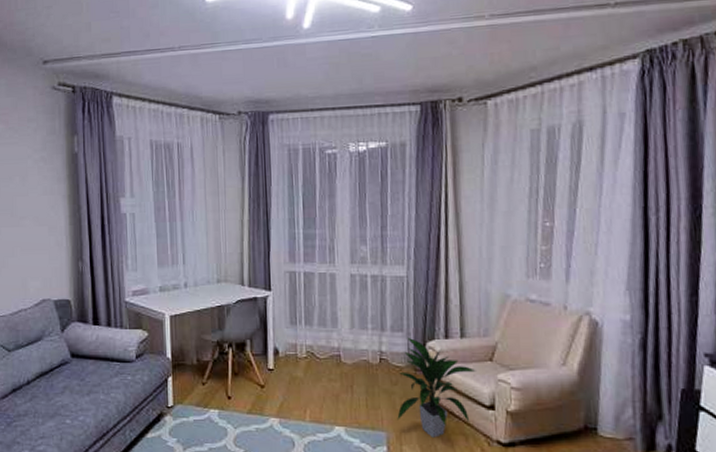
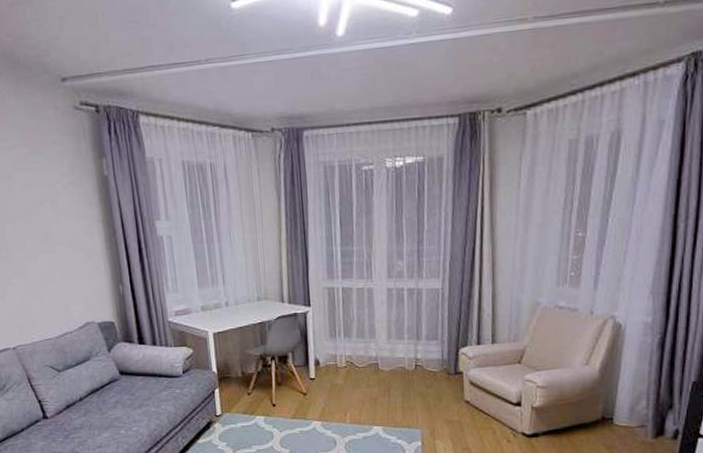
indoor plant: present [397,337,476,438] -> none [431,344,505,432]

